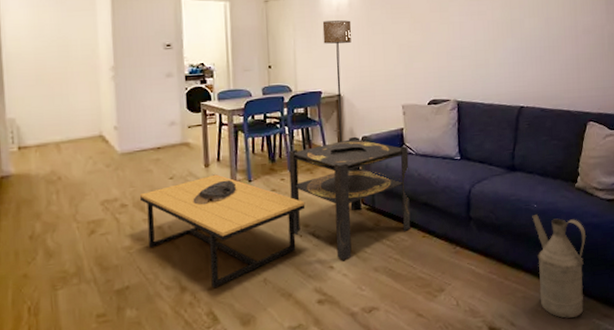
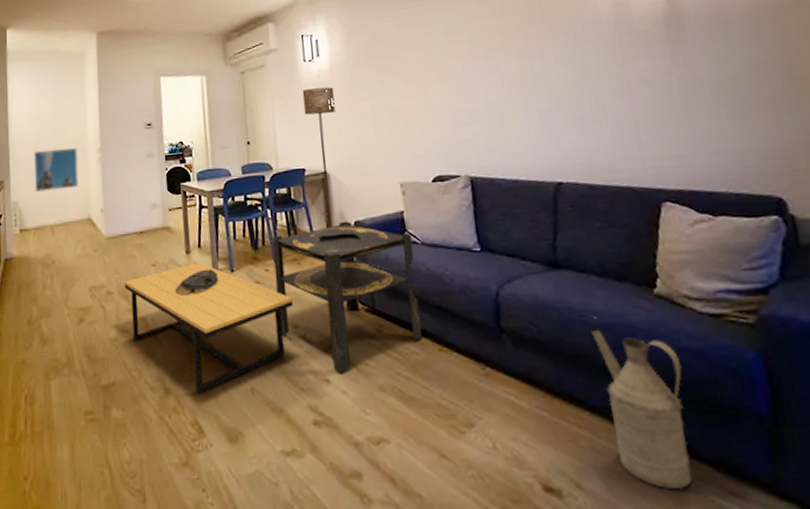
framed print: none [34,65,89,110] -> present [34,148,79,193]

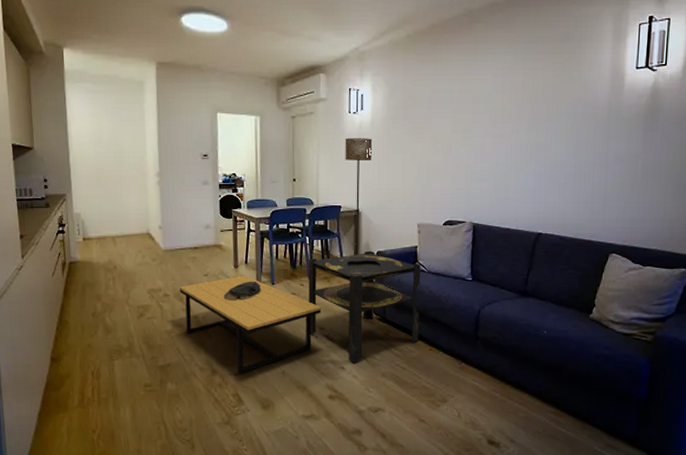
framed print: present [34,148,79,193] -> none [95,169,138,207]
watering can: present [591,329,693,488] -> none [541,340,597,443]

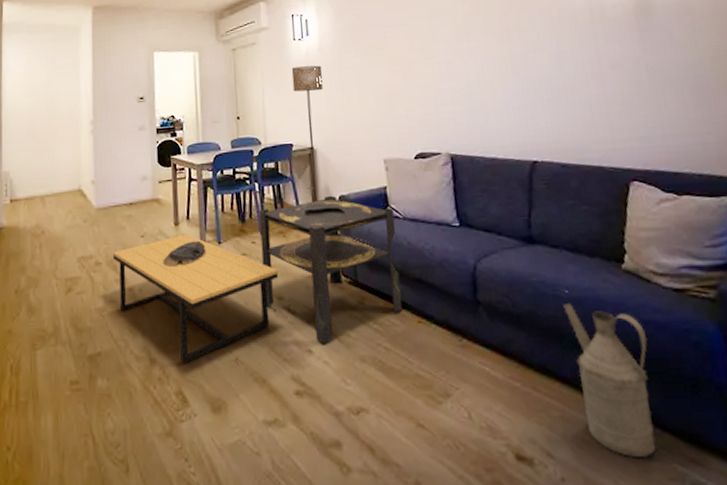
watering can: none [541,340,597,443] -> present [563,302,656,457]

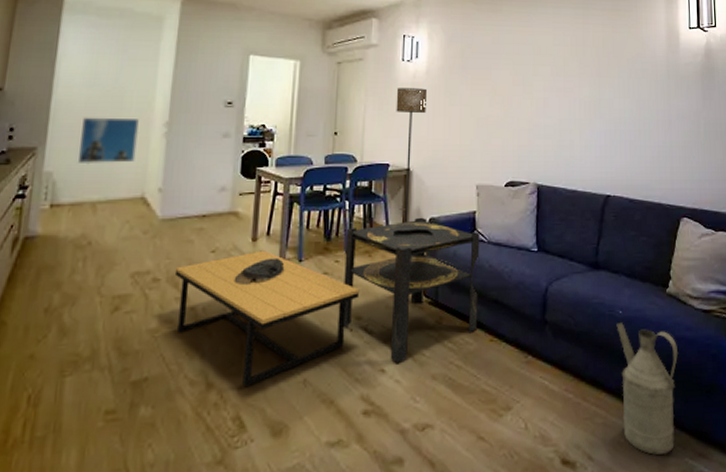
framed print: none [27,120,70,163] -> present [78,117,139,165]

